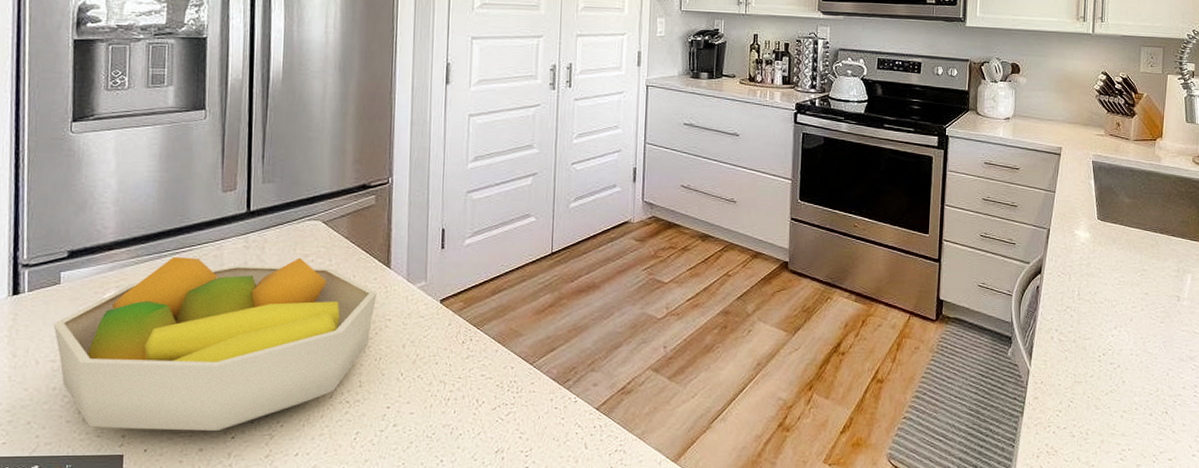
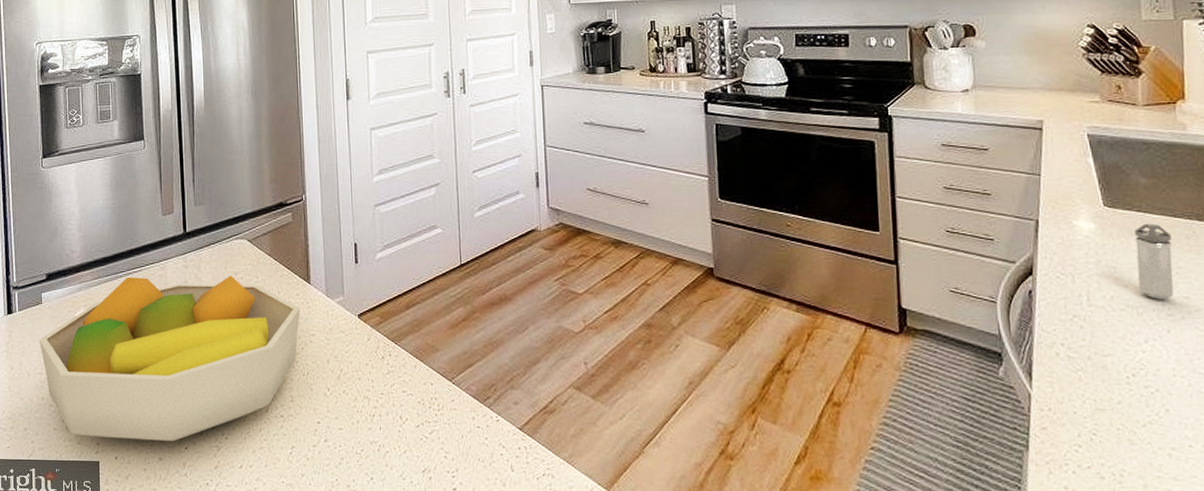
shaker: none [1115,234,1142,295] -> present [1135,223,1174,300]

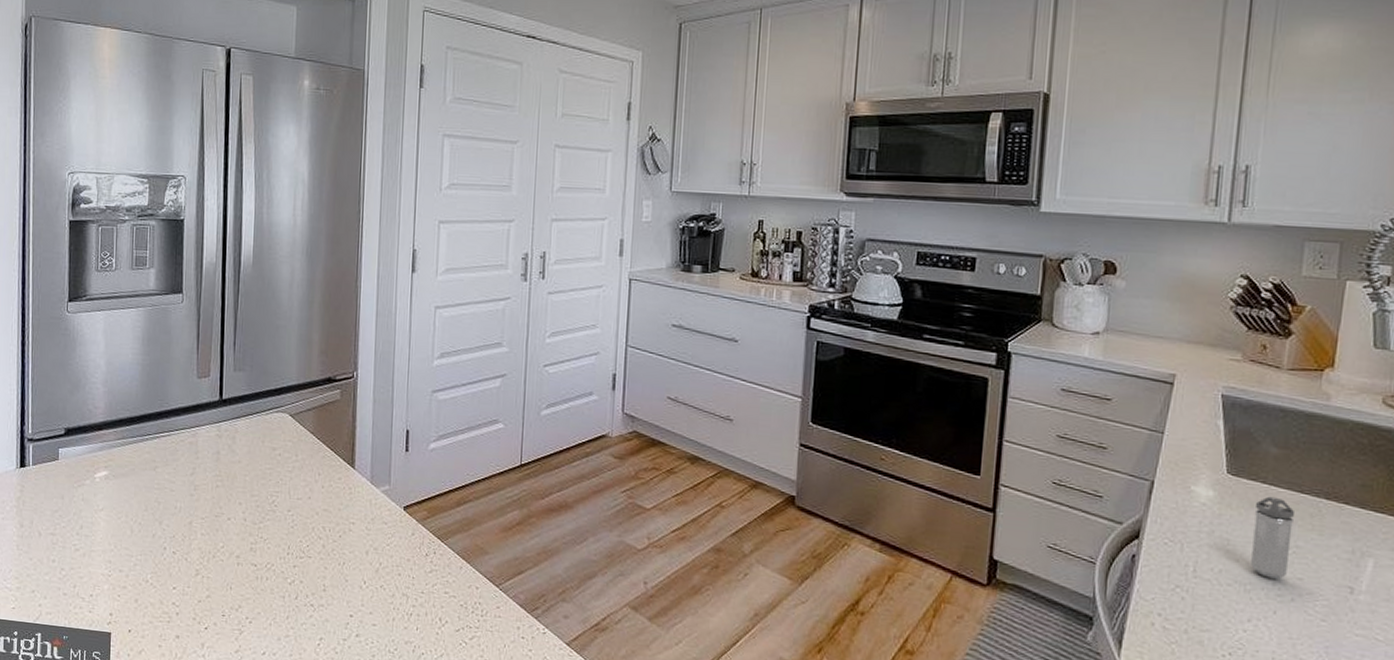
fruit bowl: present [39,275,301,442] -> none [52,441,342,621]

